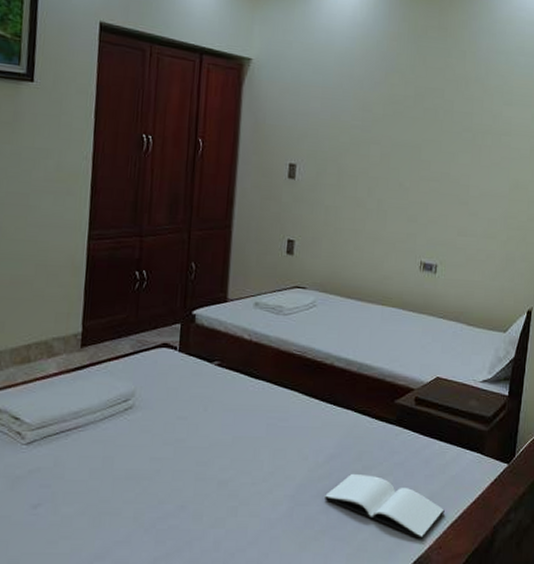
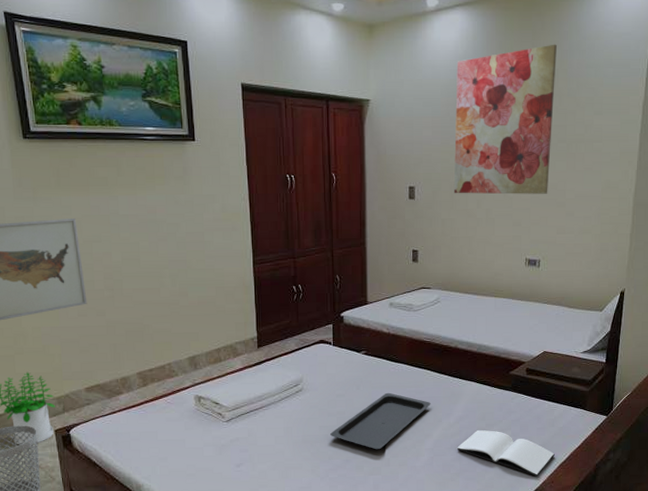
serving tray: none [163,417,296,494] -> present [330,392,431,450]
wall art: none [341,23,465,188] -> present [453,44,557,195]

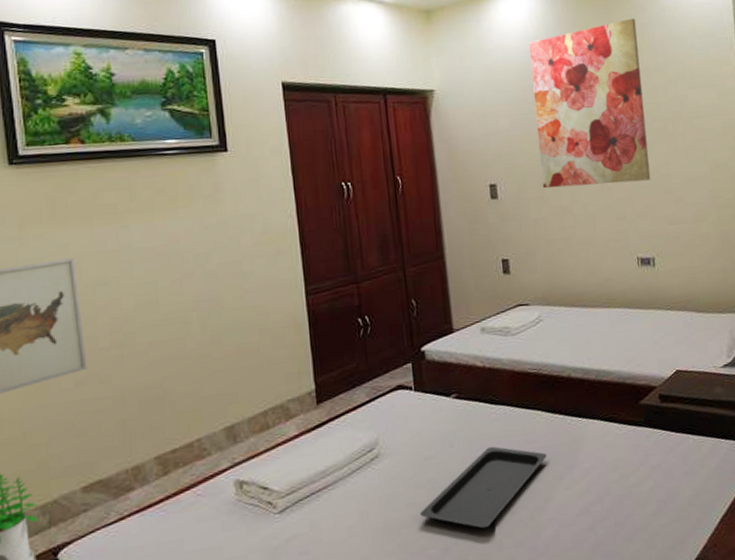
book: present [457,429,555,477] -> none [587,482,712,541]

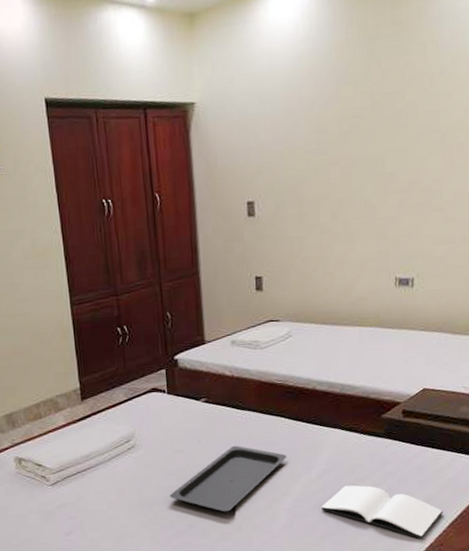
wall art: present [528,18,651,189] -> none [298,11,424,206]
book: none [587,482,712,541] -> present [321,485,443,539]

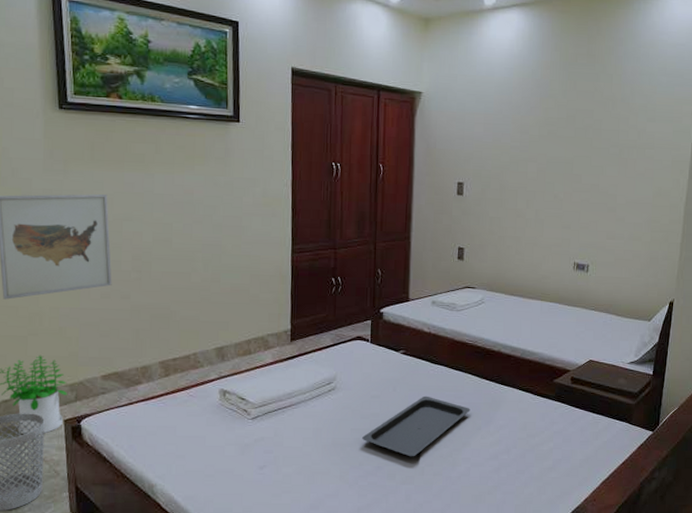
book: present [321,485,443,539] -> none [496,440,598,494]

